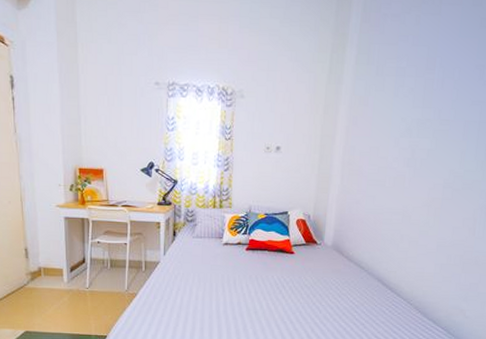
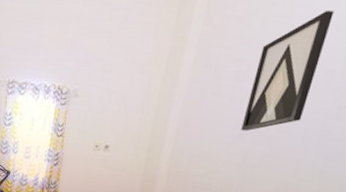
wall art: none [407,9,478,126] -> present [241,11,334,131]

